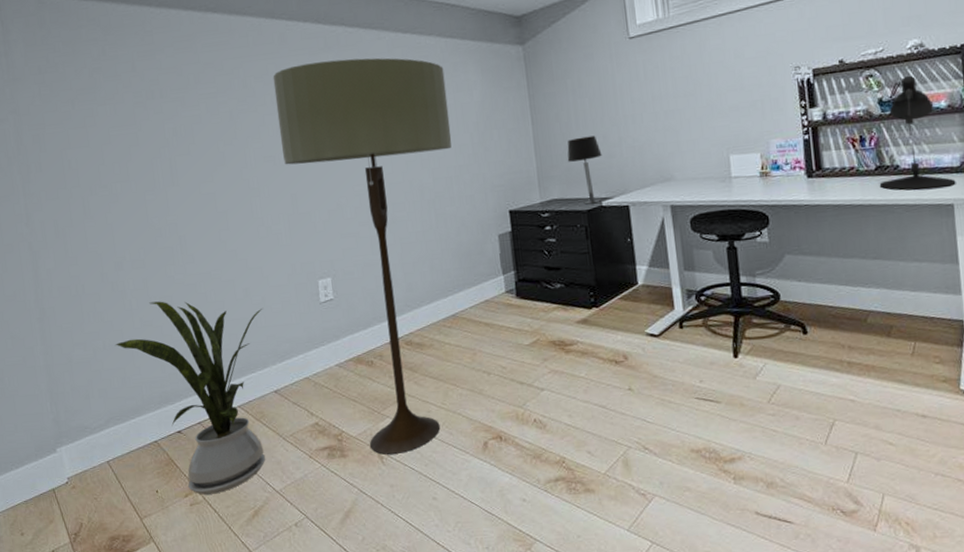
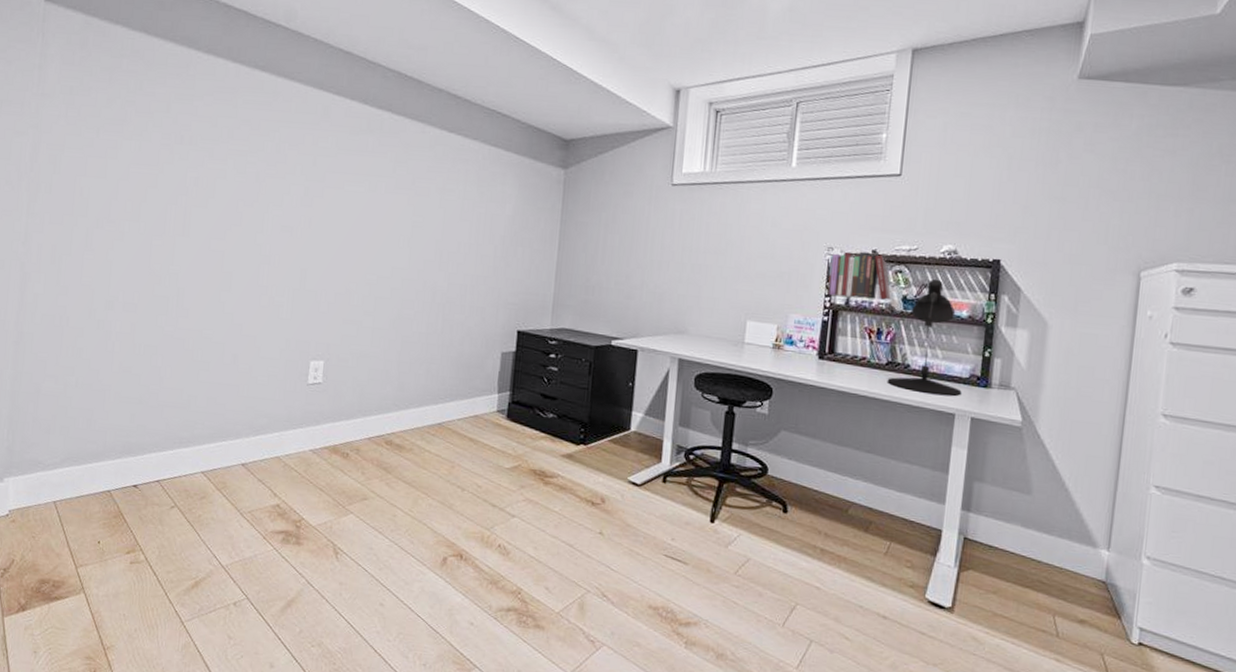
house plant: present [114,301,266,495] -> none [87,348,248,557]
floor lamp: present [273,58,452,455] -> none [301,141,482,552]
table lamp: present [567,135,602,205] -> none [586,272,622,341]
books: none [798,63,867,115] -> present [827,251,891,300]

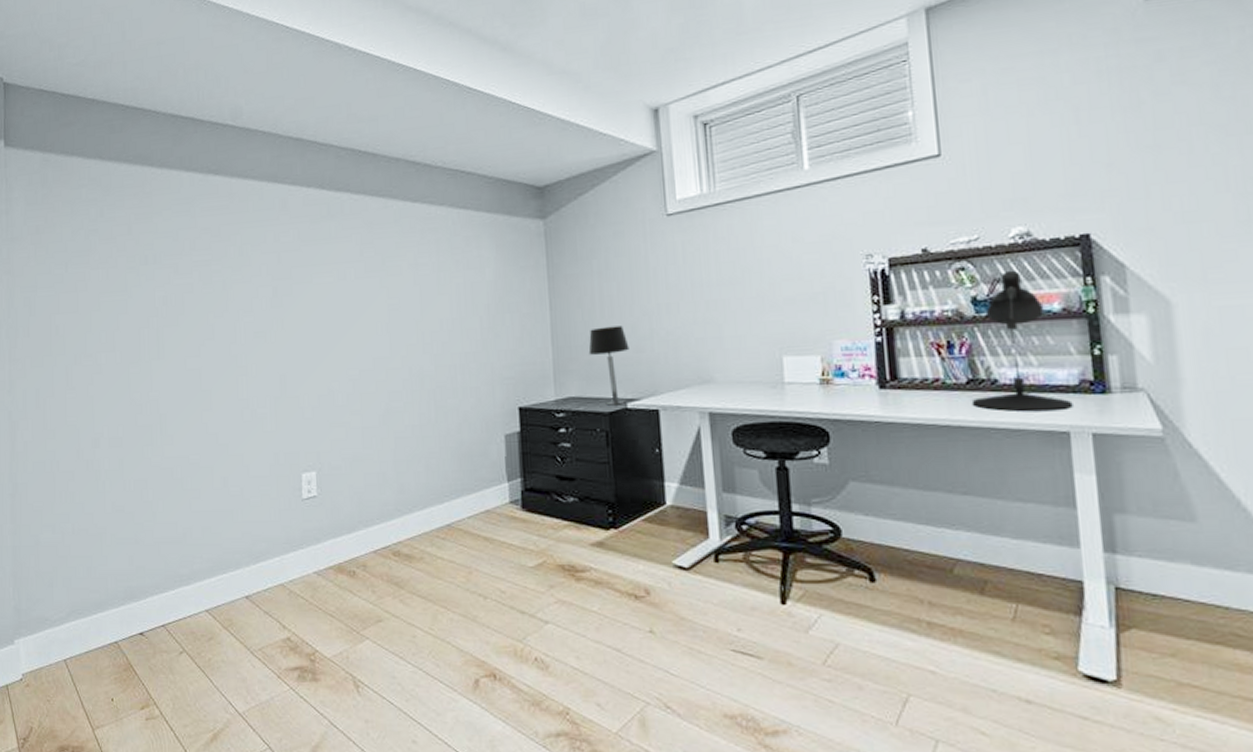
table lamp: none [586,272,622,341] -> present [588,325,629,406]
books: present [827,251,891,300] -> none [870,252,957,312]

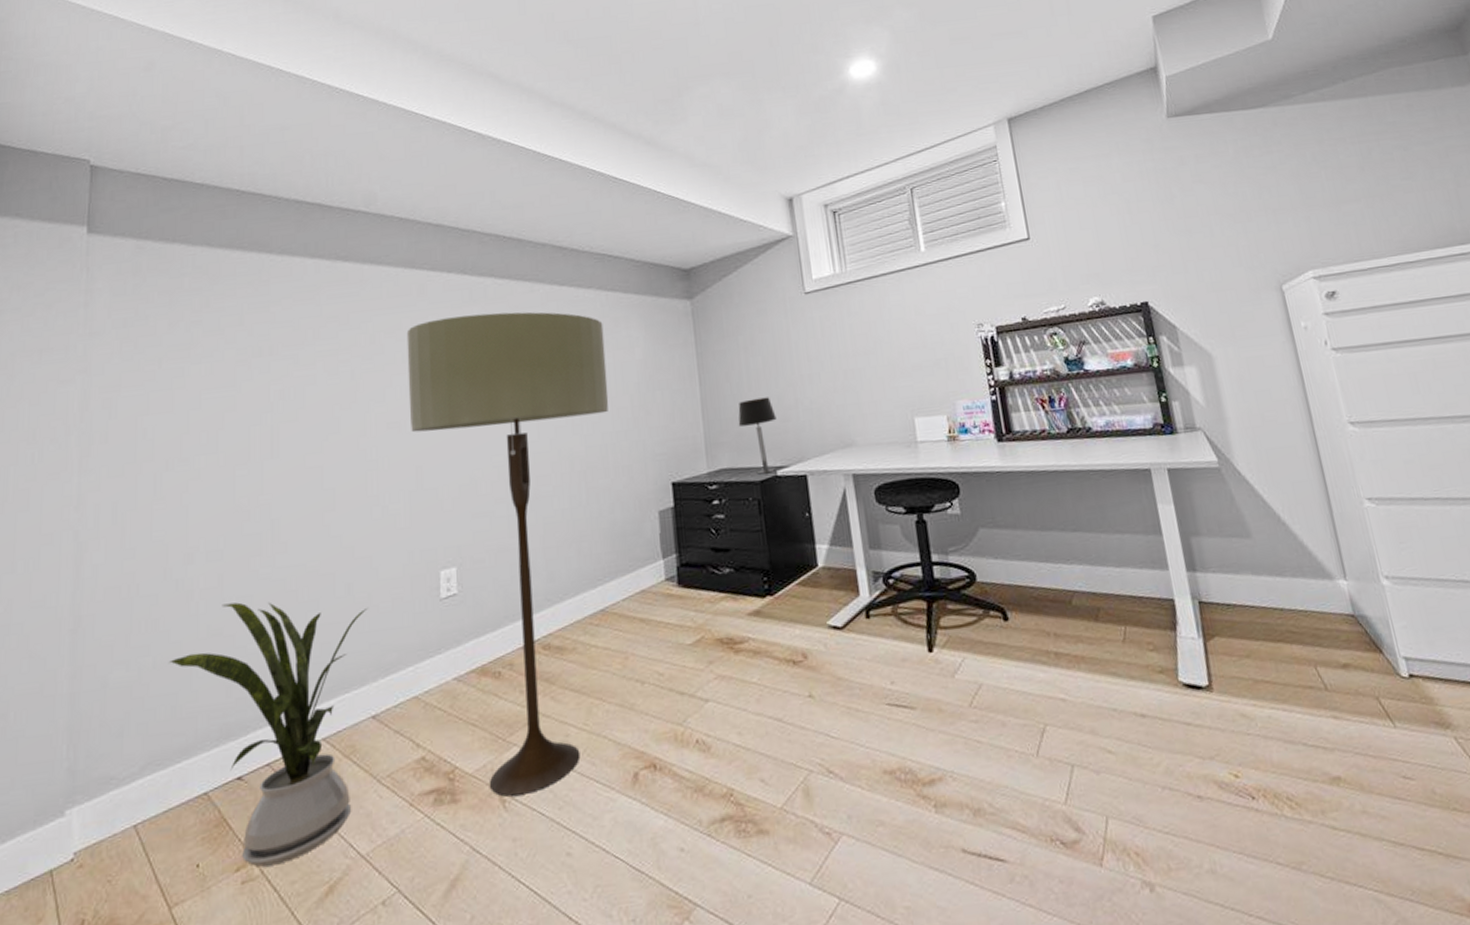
house plant: none [84,485,240,709] -> present [168,602,368,868]
floor lamp: none [270,228,459,683] -> present [406,312,609,796]
desk lamp: present [971,270,1073,412] -> none [1072,333,1151,455]

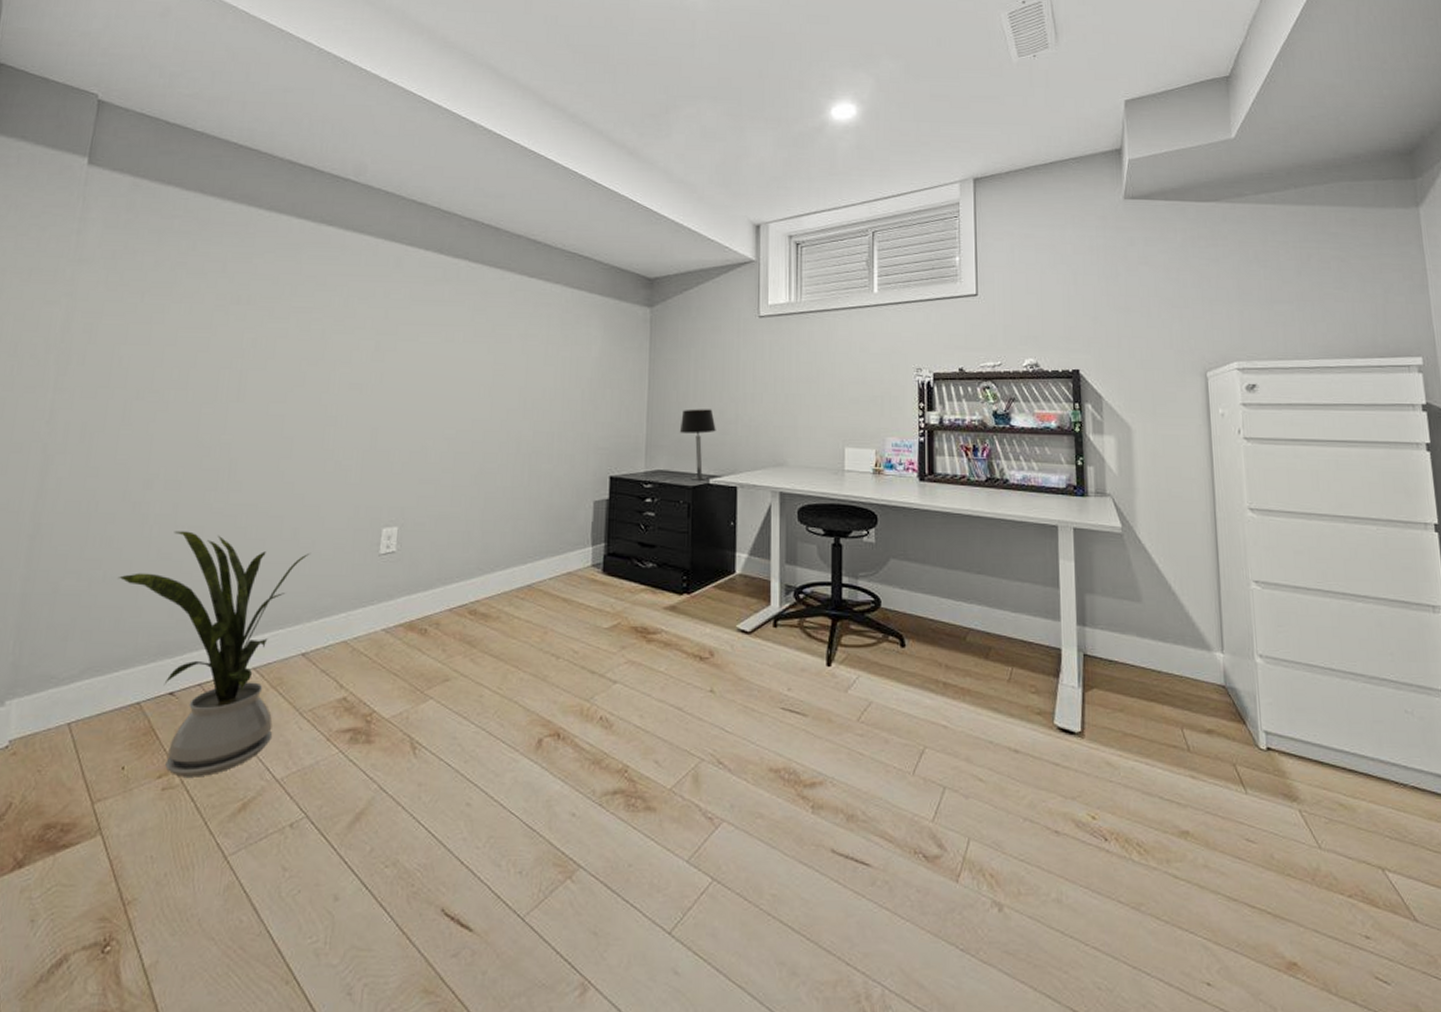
floor lamp: present [406,312,609,796] -> none [372,292,565,744]

